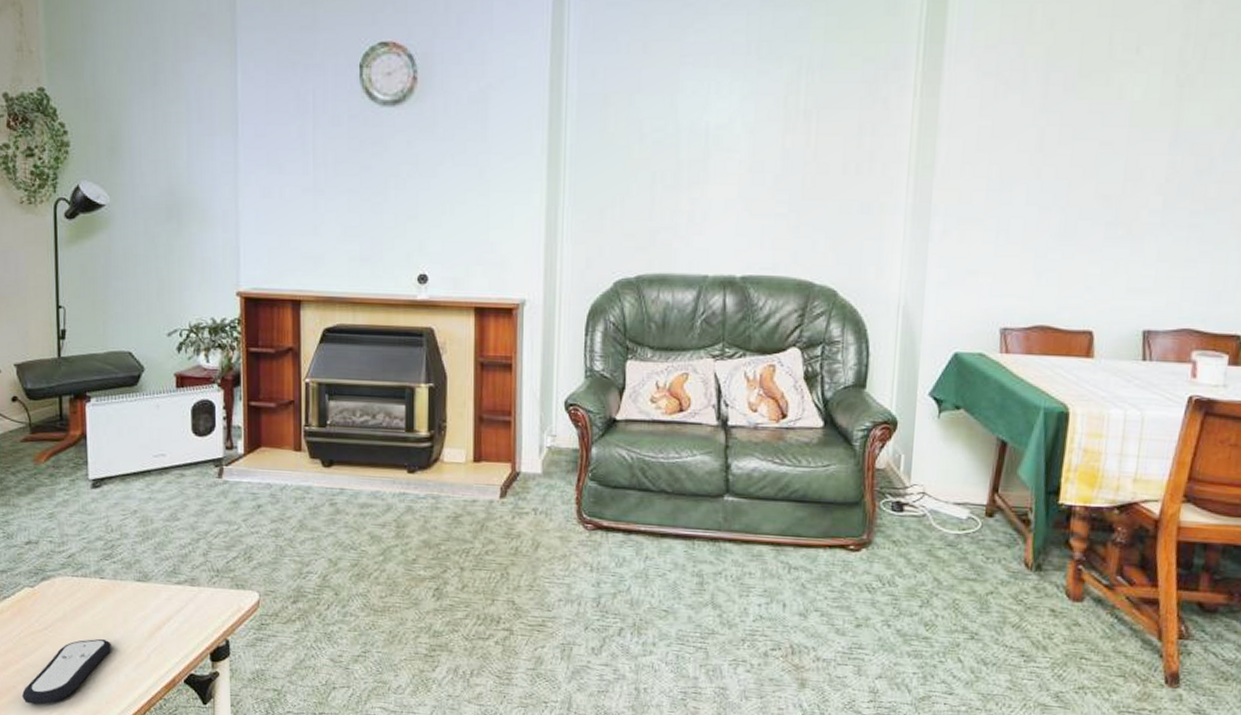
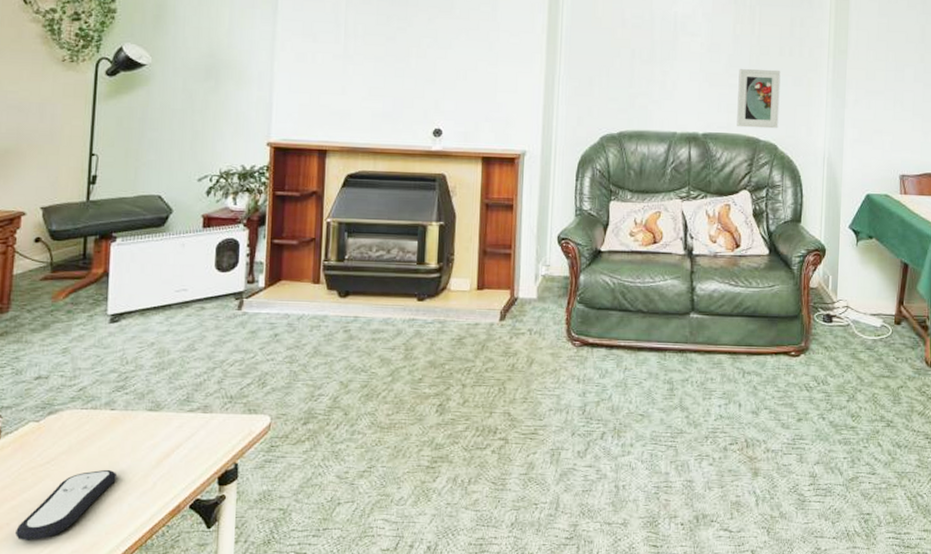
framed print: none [785,192,844,270] -> present [737,69,781,129]

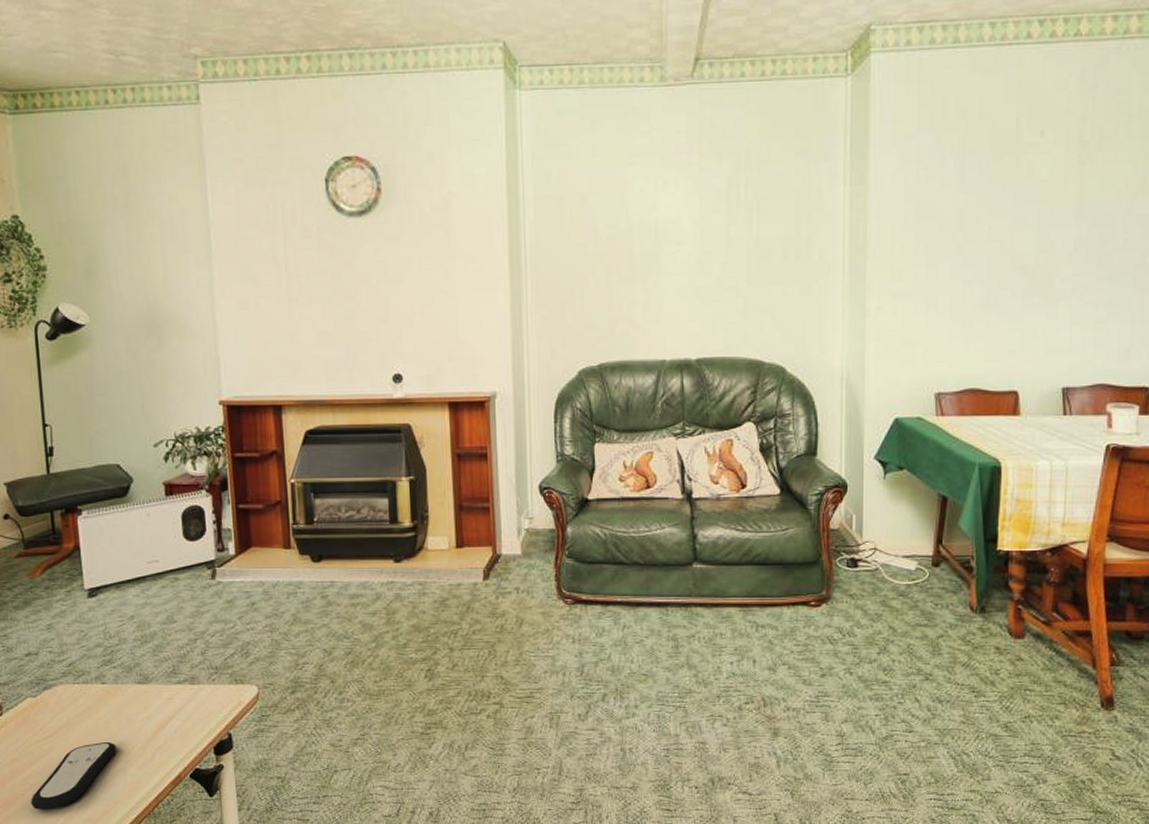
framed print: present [737,69,781,129] -> none [735,277,786,349]

